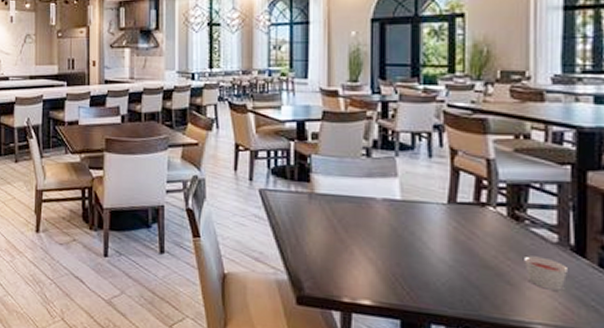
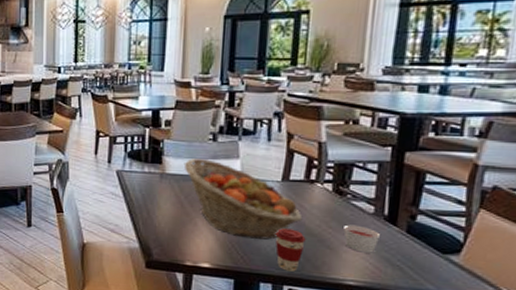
fruit basket: none [335,176,476,273] -> present [183,158,303,240]
coffee cup: none [445,259,481,312] -> present [275,228,306,272]

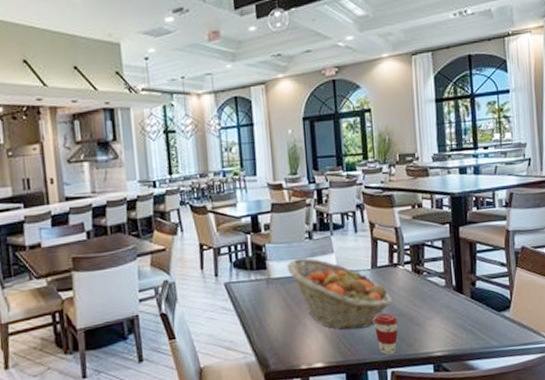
candle: present [343,224,380,253] -> none [425,299,453,324]

